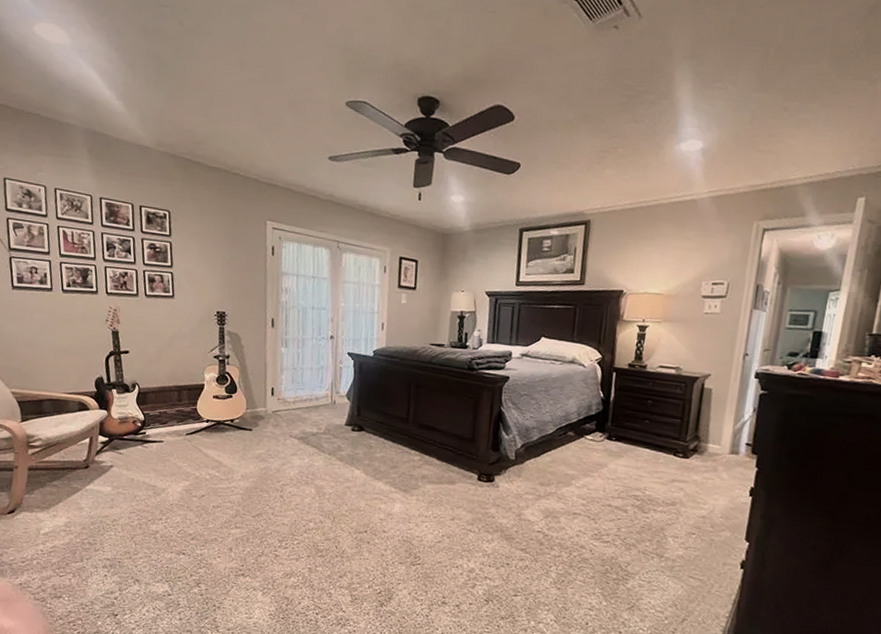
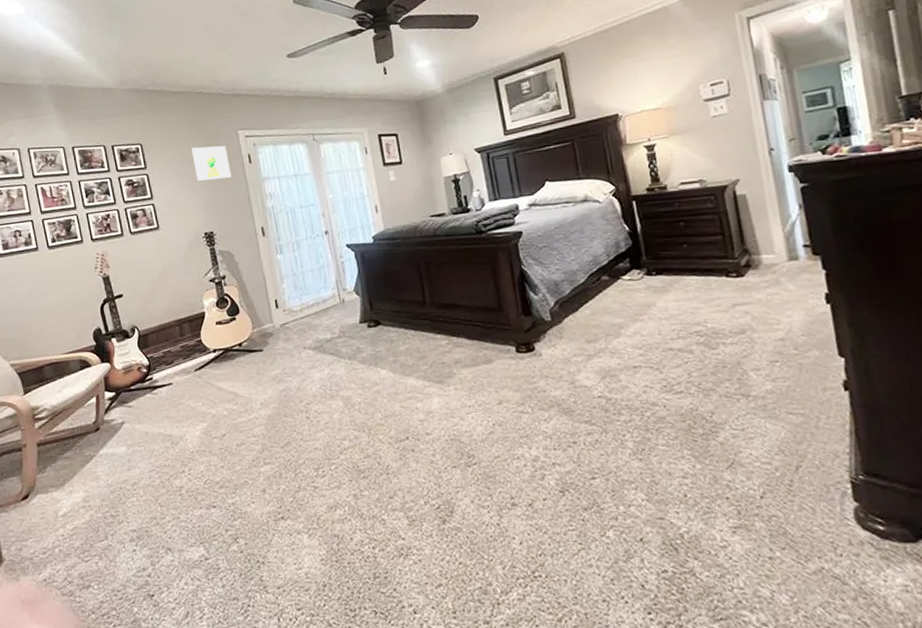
wall art: none [218,226,253,264] -> present [191,145,232,181]

